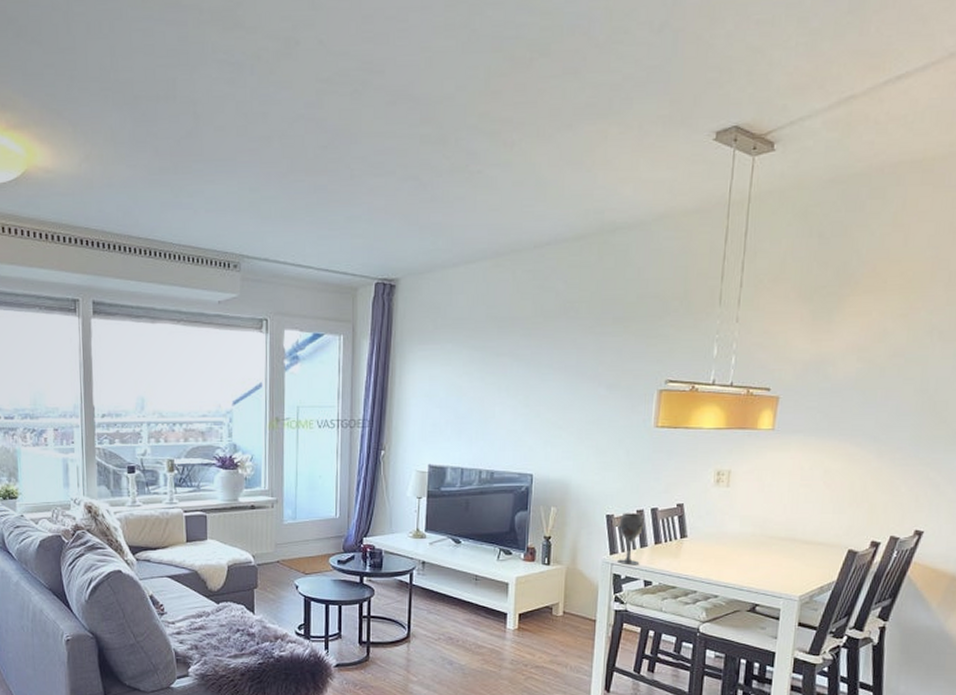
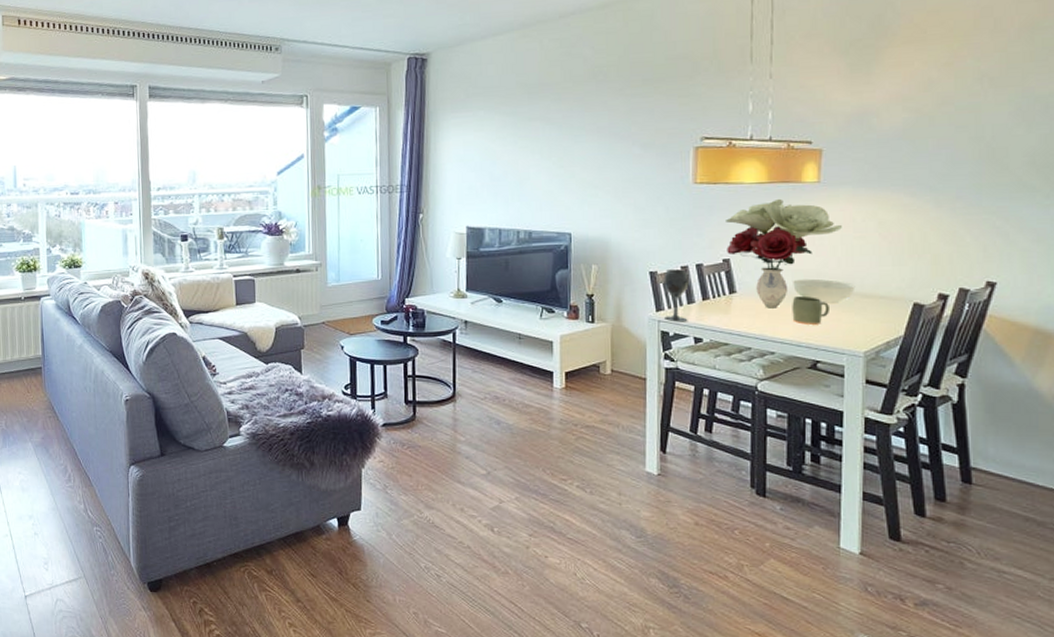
flower bouquet: none [681,444,790,553] -> present [726,198,842,309]
mug: none [737,541,772,569] -> present [792,295,829,325]
bowl: none [740,524,798,549] -> present [793,278,856,303]

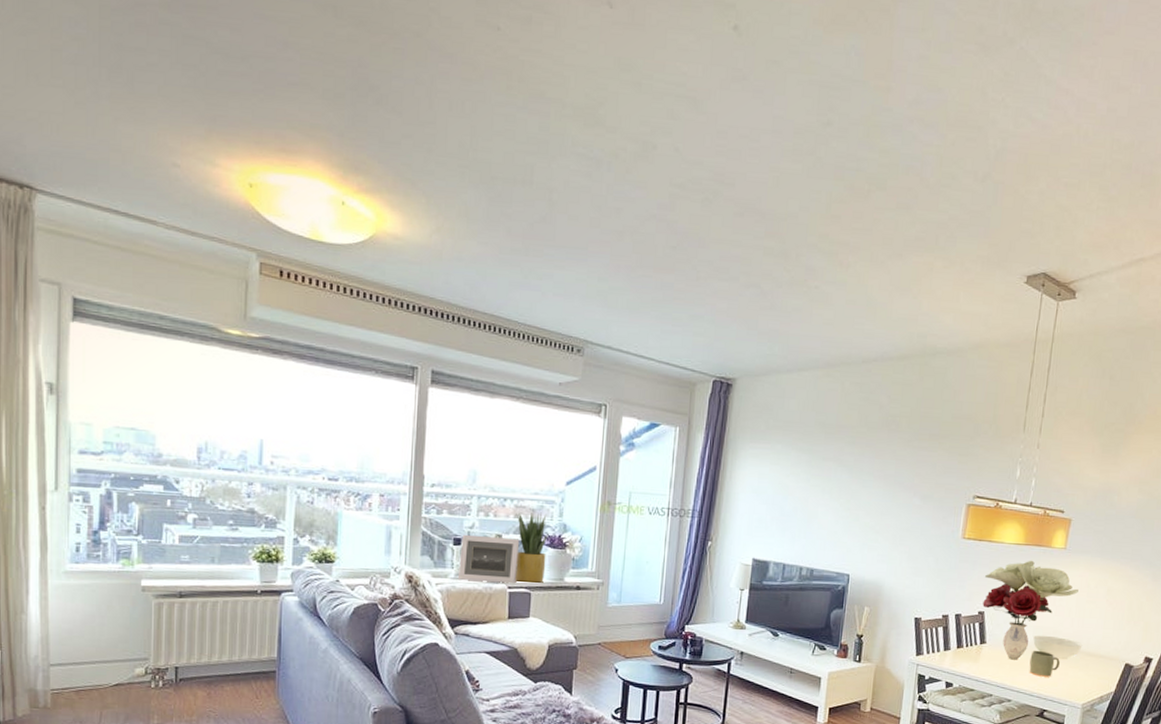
picture frame: none [187,230,241,273] -> present [457,534,520,584]
planter: none [234,203,267,270] -> present [514,512,550,583]
wine glass: present [663,269,689,322] -> none [923,617,948,667]

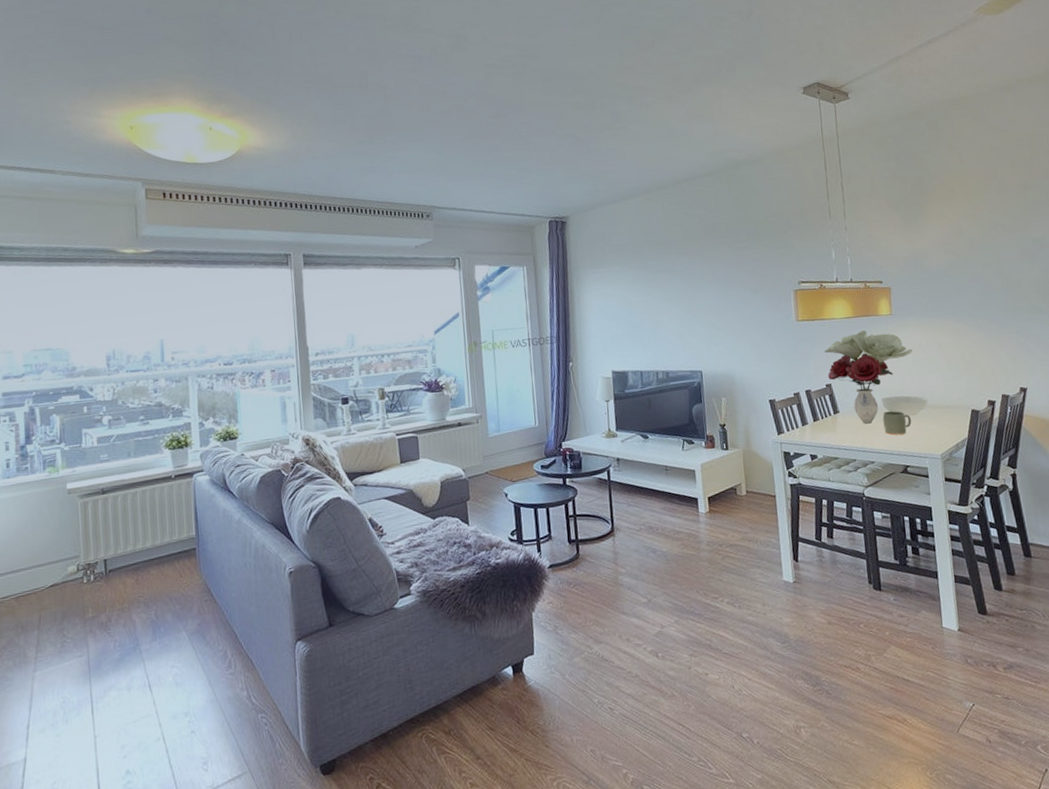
picture frame: present [457,534,520,584] -> none [348,389,403,435]
planter: present [514,512,550,583] -> none [394,361,428,428]

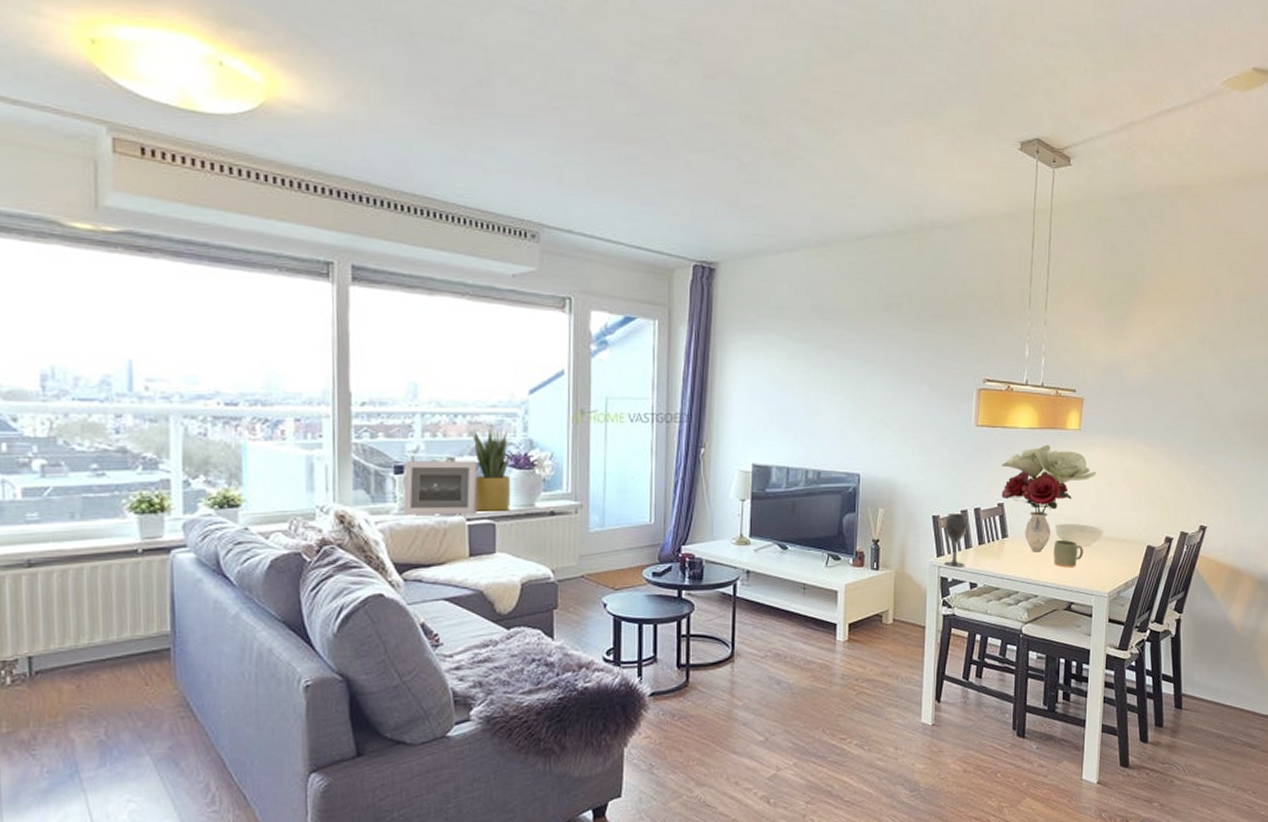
picture frame: none [348,389,403,435] -> present [402,460,478,516]
planter: none [394,361,428,428] -> present [470,427,514,511]
wine glass: none [781,396,803,443] -> present [944,513,967,568]

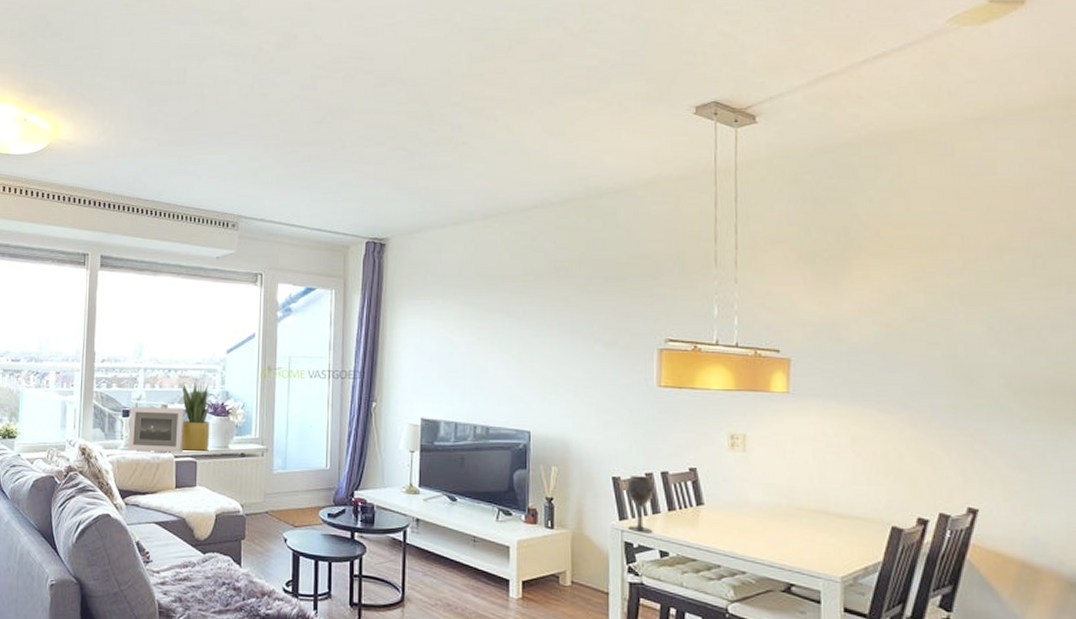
flower bouquet: present [1001,444,1096,552] -> none [692,407,813,524]
mug: present [1053,539,1083,568] -> none [763,511,803,544]
bowl: present [1055,523,1104,547] -> none [763,493,830,522]

